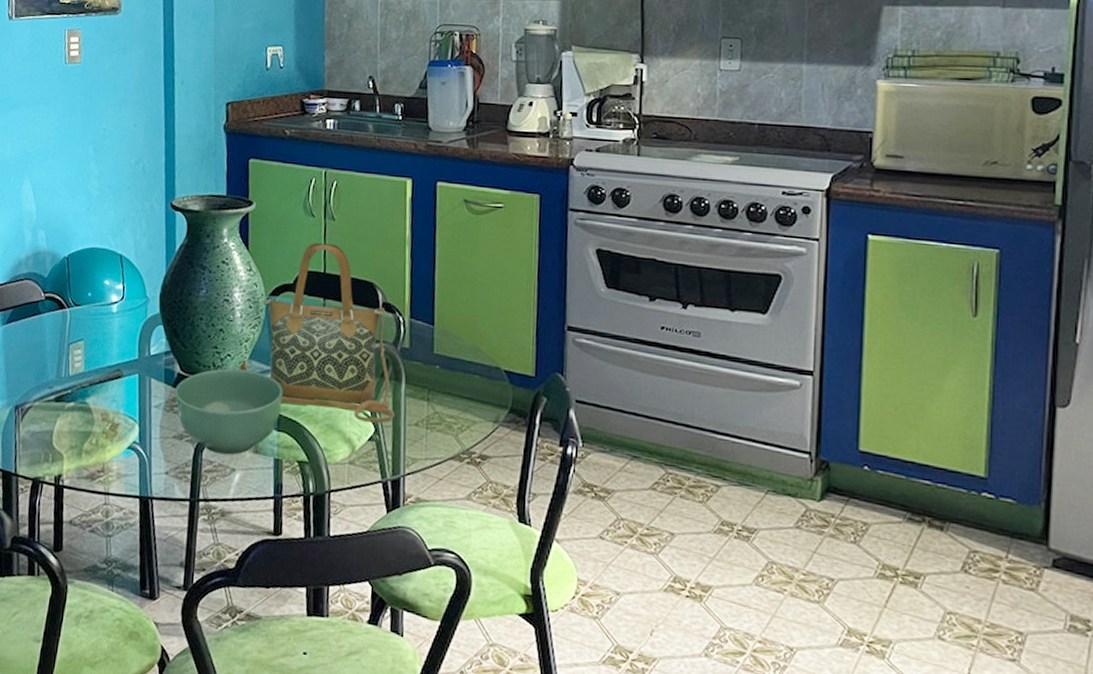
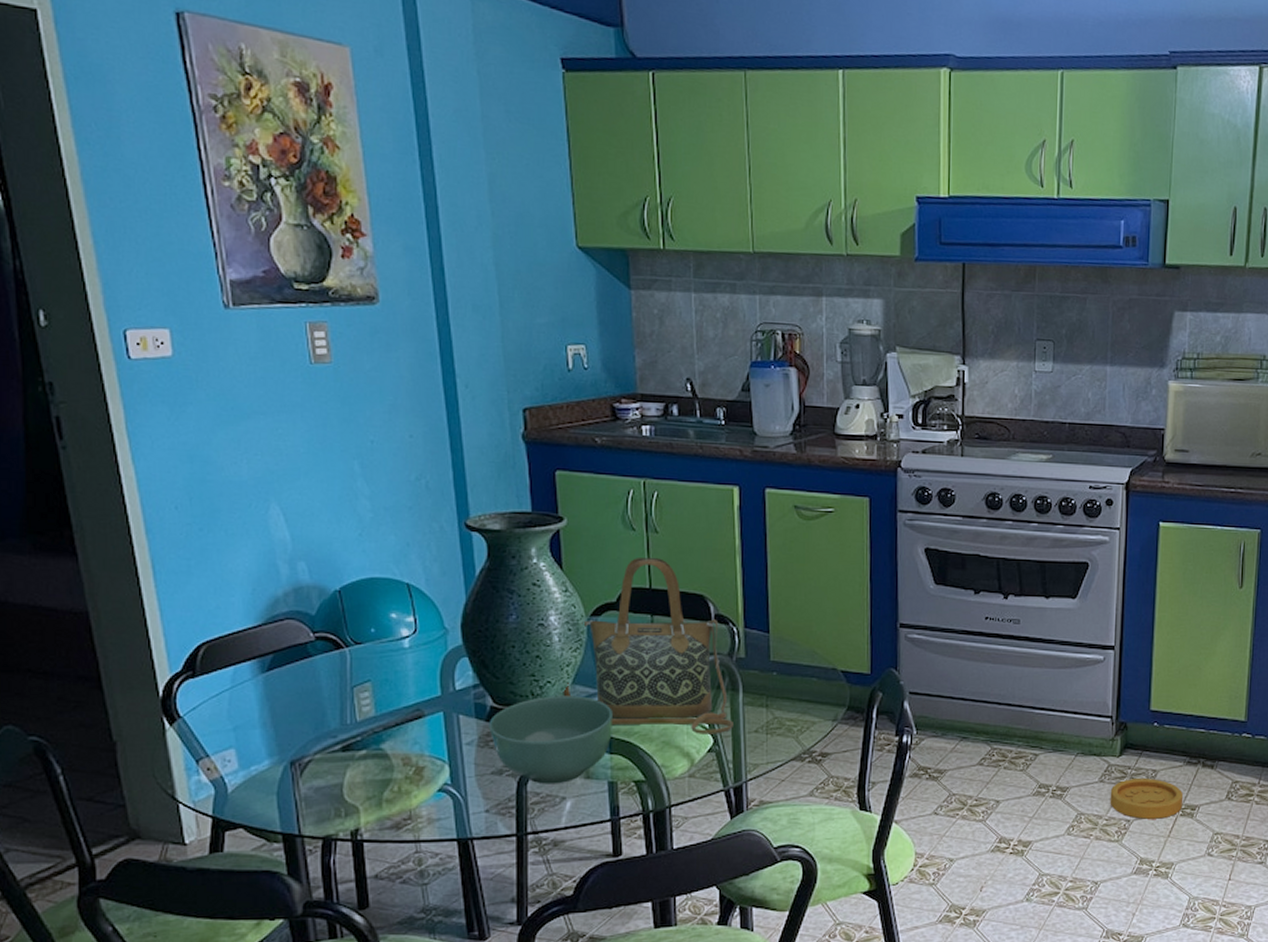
pet bowl: none [808,529,904,584] -> present [1110,779,1184,819]

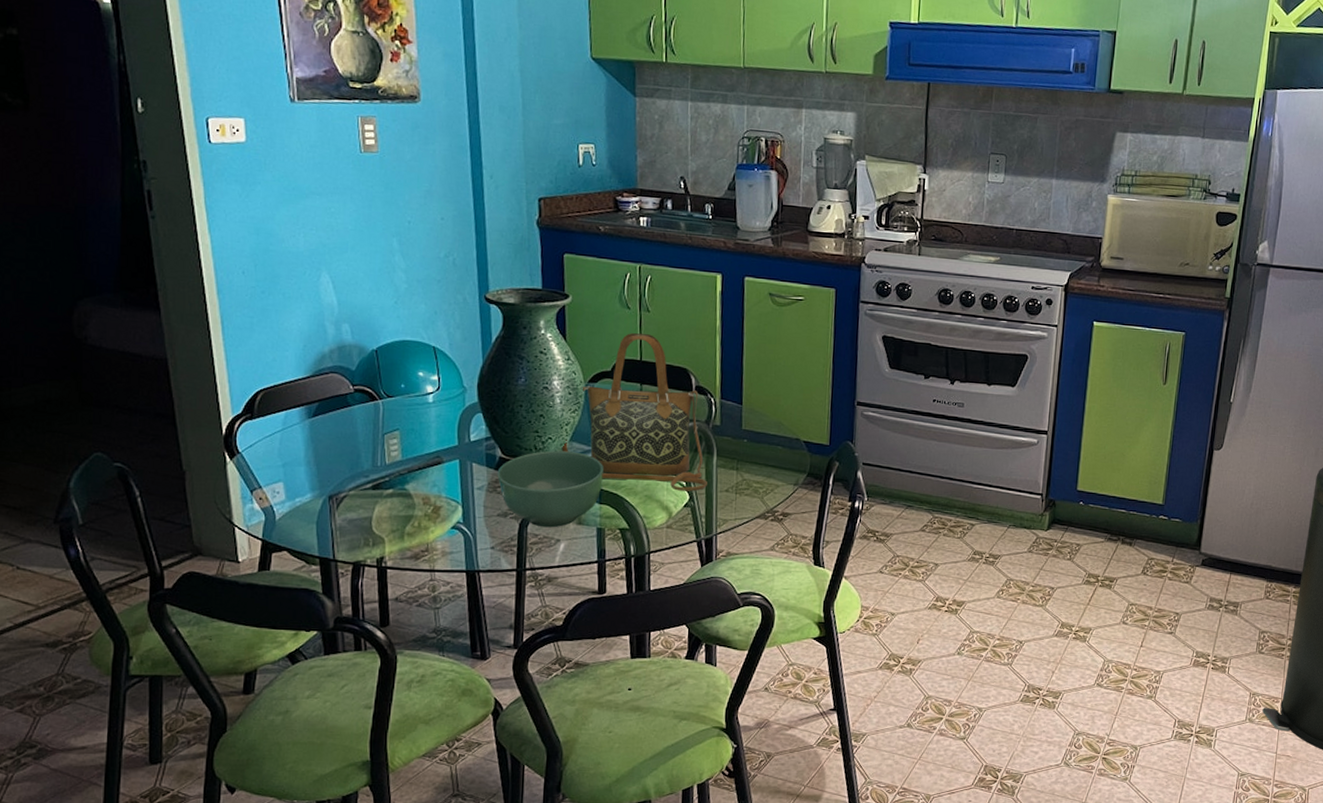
pet bowl: present [1110,779,1184,819] -> none [1036,551,1104,588]

